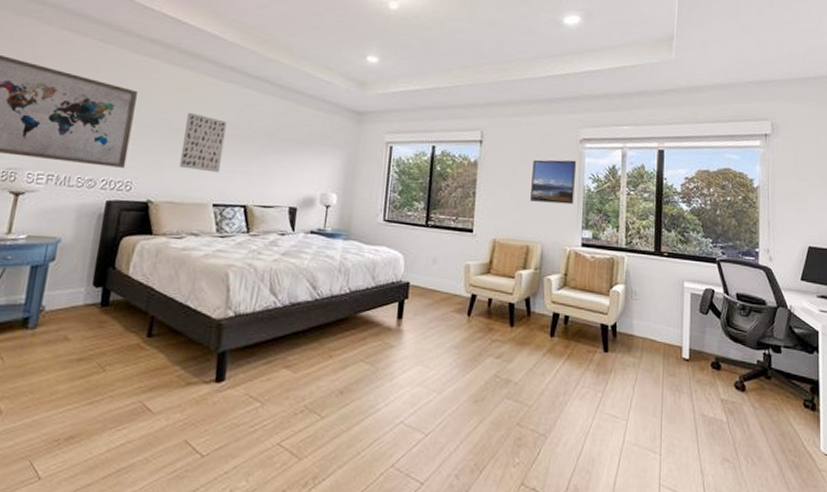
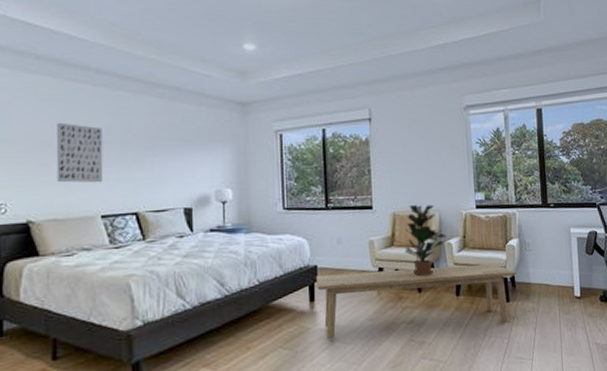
bench: none [406,293,619,374] -> present [315,263,517,340]
potted plant: none [501,233,547,311] -> present [404,204,447,277]
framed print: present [529,159,577,205] -> none [422,127,464,172]

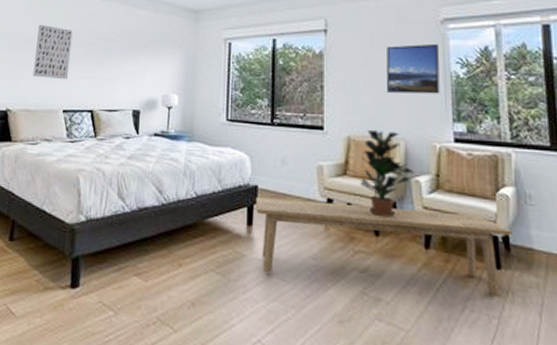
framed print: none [422,127,464,172] -> present [386,43,440,94]

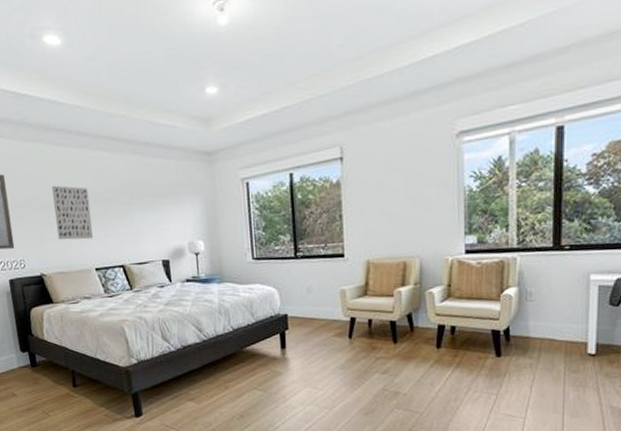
bench: present [255,197,513,297] -> none [286,315,513,385]
potted plant: present [360,129,414,218] -> none [379,250,428,328]
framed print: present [386,43,440,94] -> none [402,159,454,214]

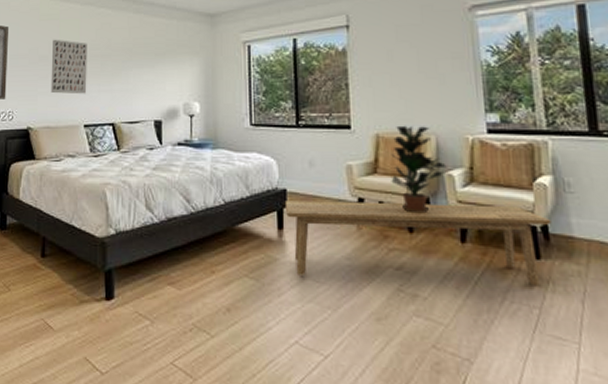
bench: none [286,315,513,385] -> present [284,200,552,287]
potted plant: none [379,250,428,328] -> present [391,125,447,214]

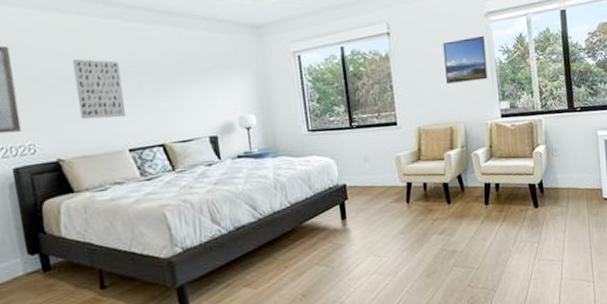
bench: present [284,200,552,287] -> none [345,171,545,255]
potted plant: present [391,125,447,214] -> none [431,116,473,189]
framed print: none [412,32,470,86] -> present [443,35,488,84]

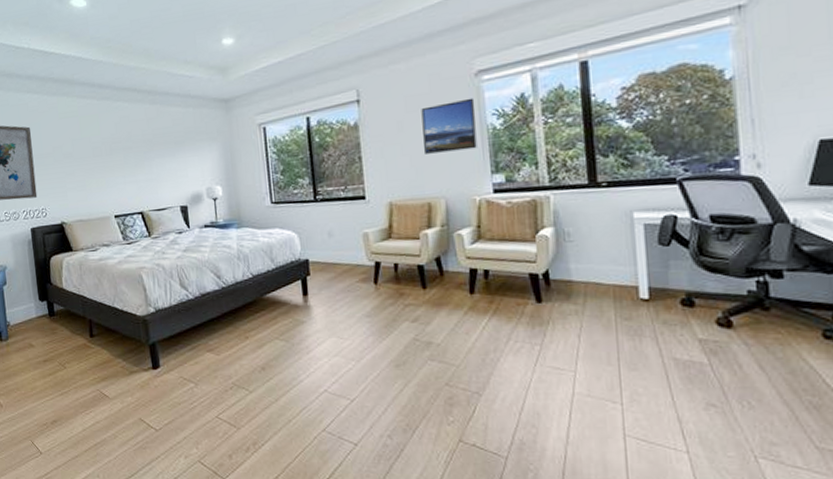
wall art: present [73,58,127,120] -> none [74,136,114,189]

